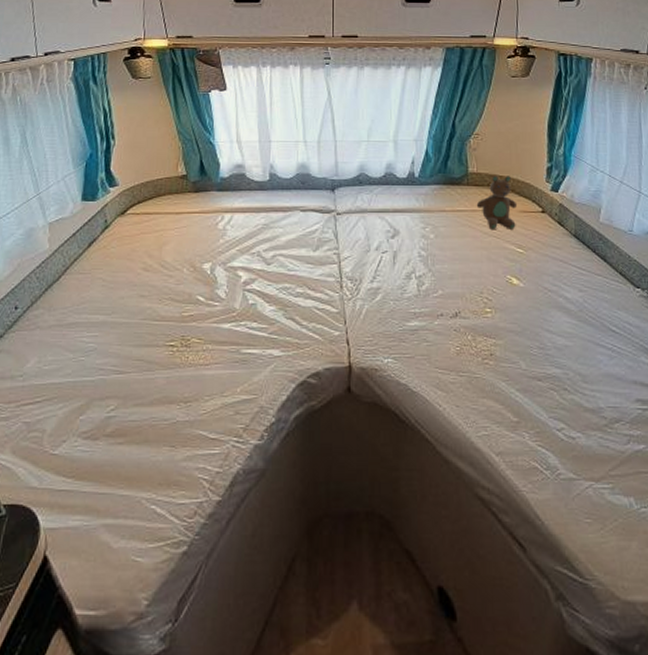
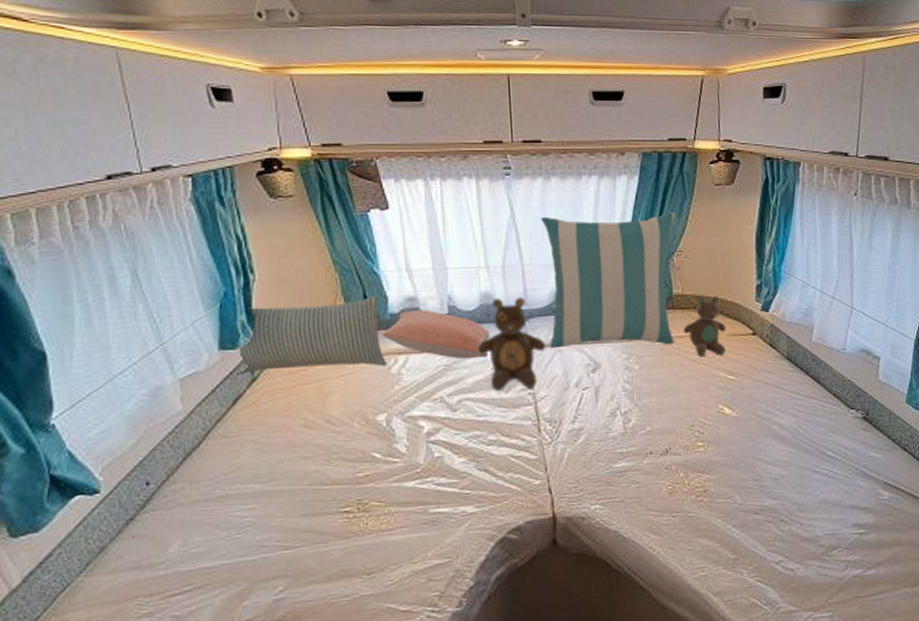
pillow: none [91,162,215,224] -> present [233,295,387,377]
pillow: none [213,175,303,220] -> present [383,309,489,360]
teddy bear: none [292,168,352,249] -> present [477,297,547,390]
pillow: none [354,100,474,218] -> present [541,213,675,349]

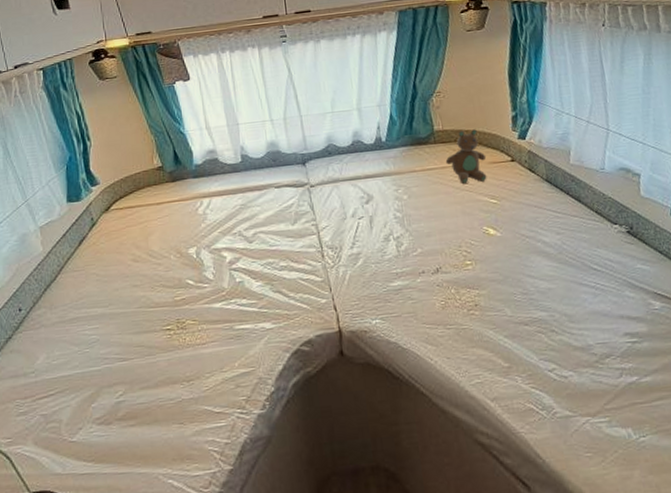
pillow: present [233,295,387,377] -> none [78,151,195,223]
pillow: present [383,309,489,360] -> none [190,159,276,199]
teddy bear: present [477,297,547,390] -> none [266,143,325,223]
pillow: present [541,213,675,349] -> none [314,59,439,186]

